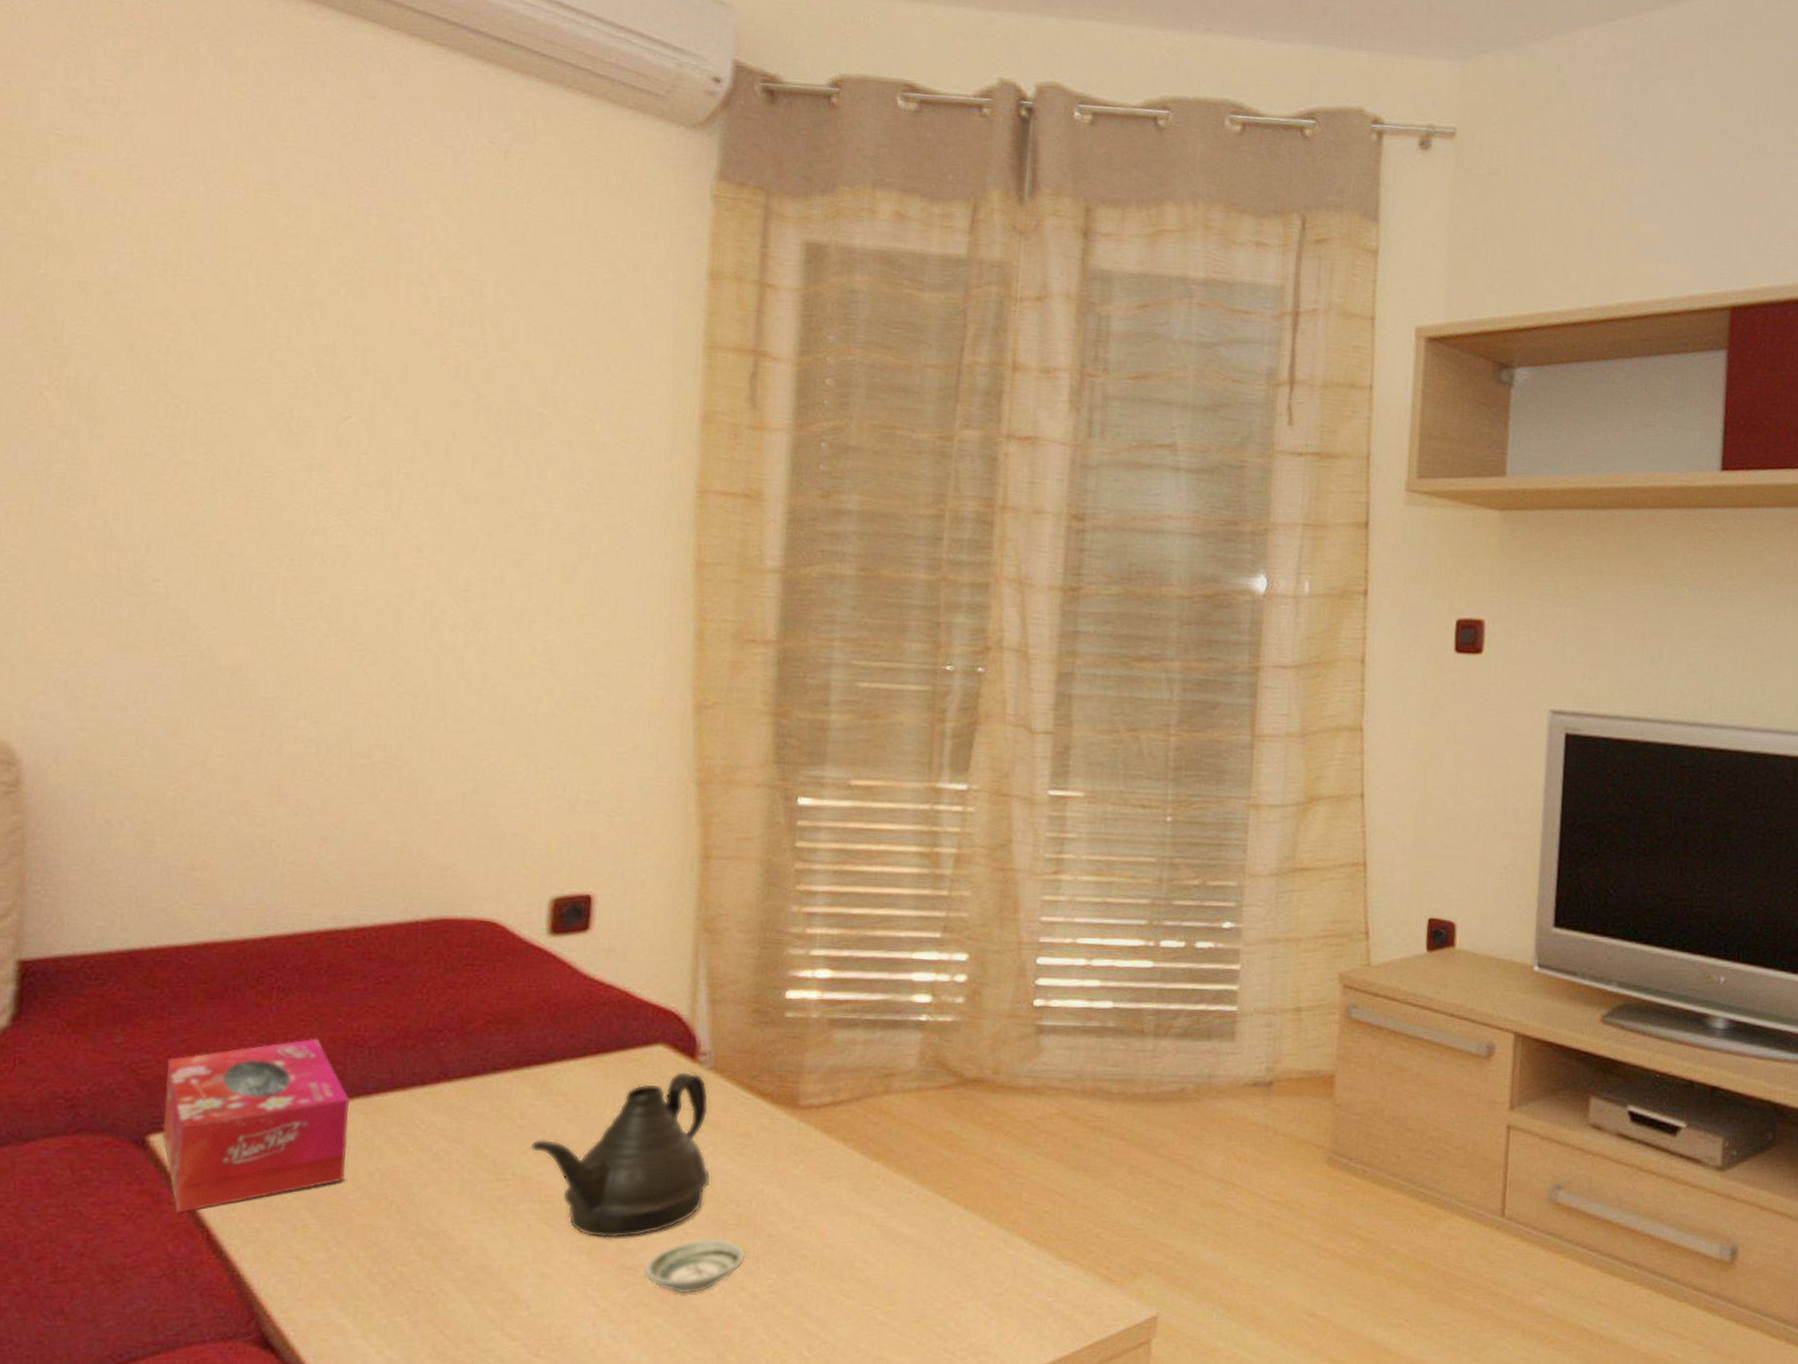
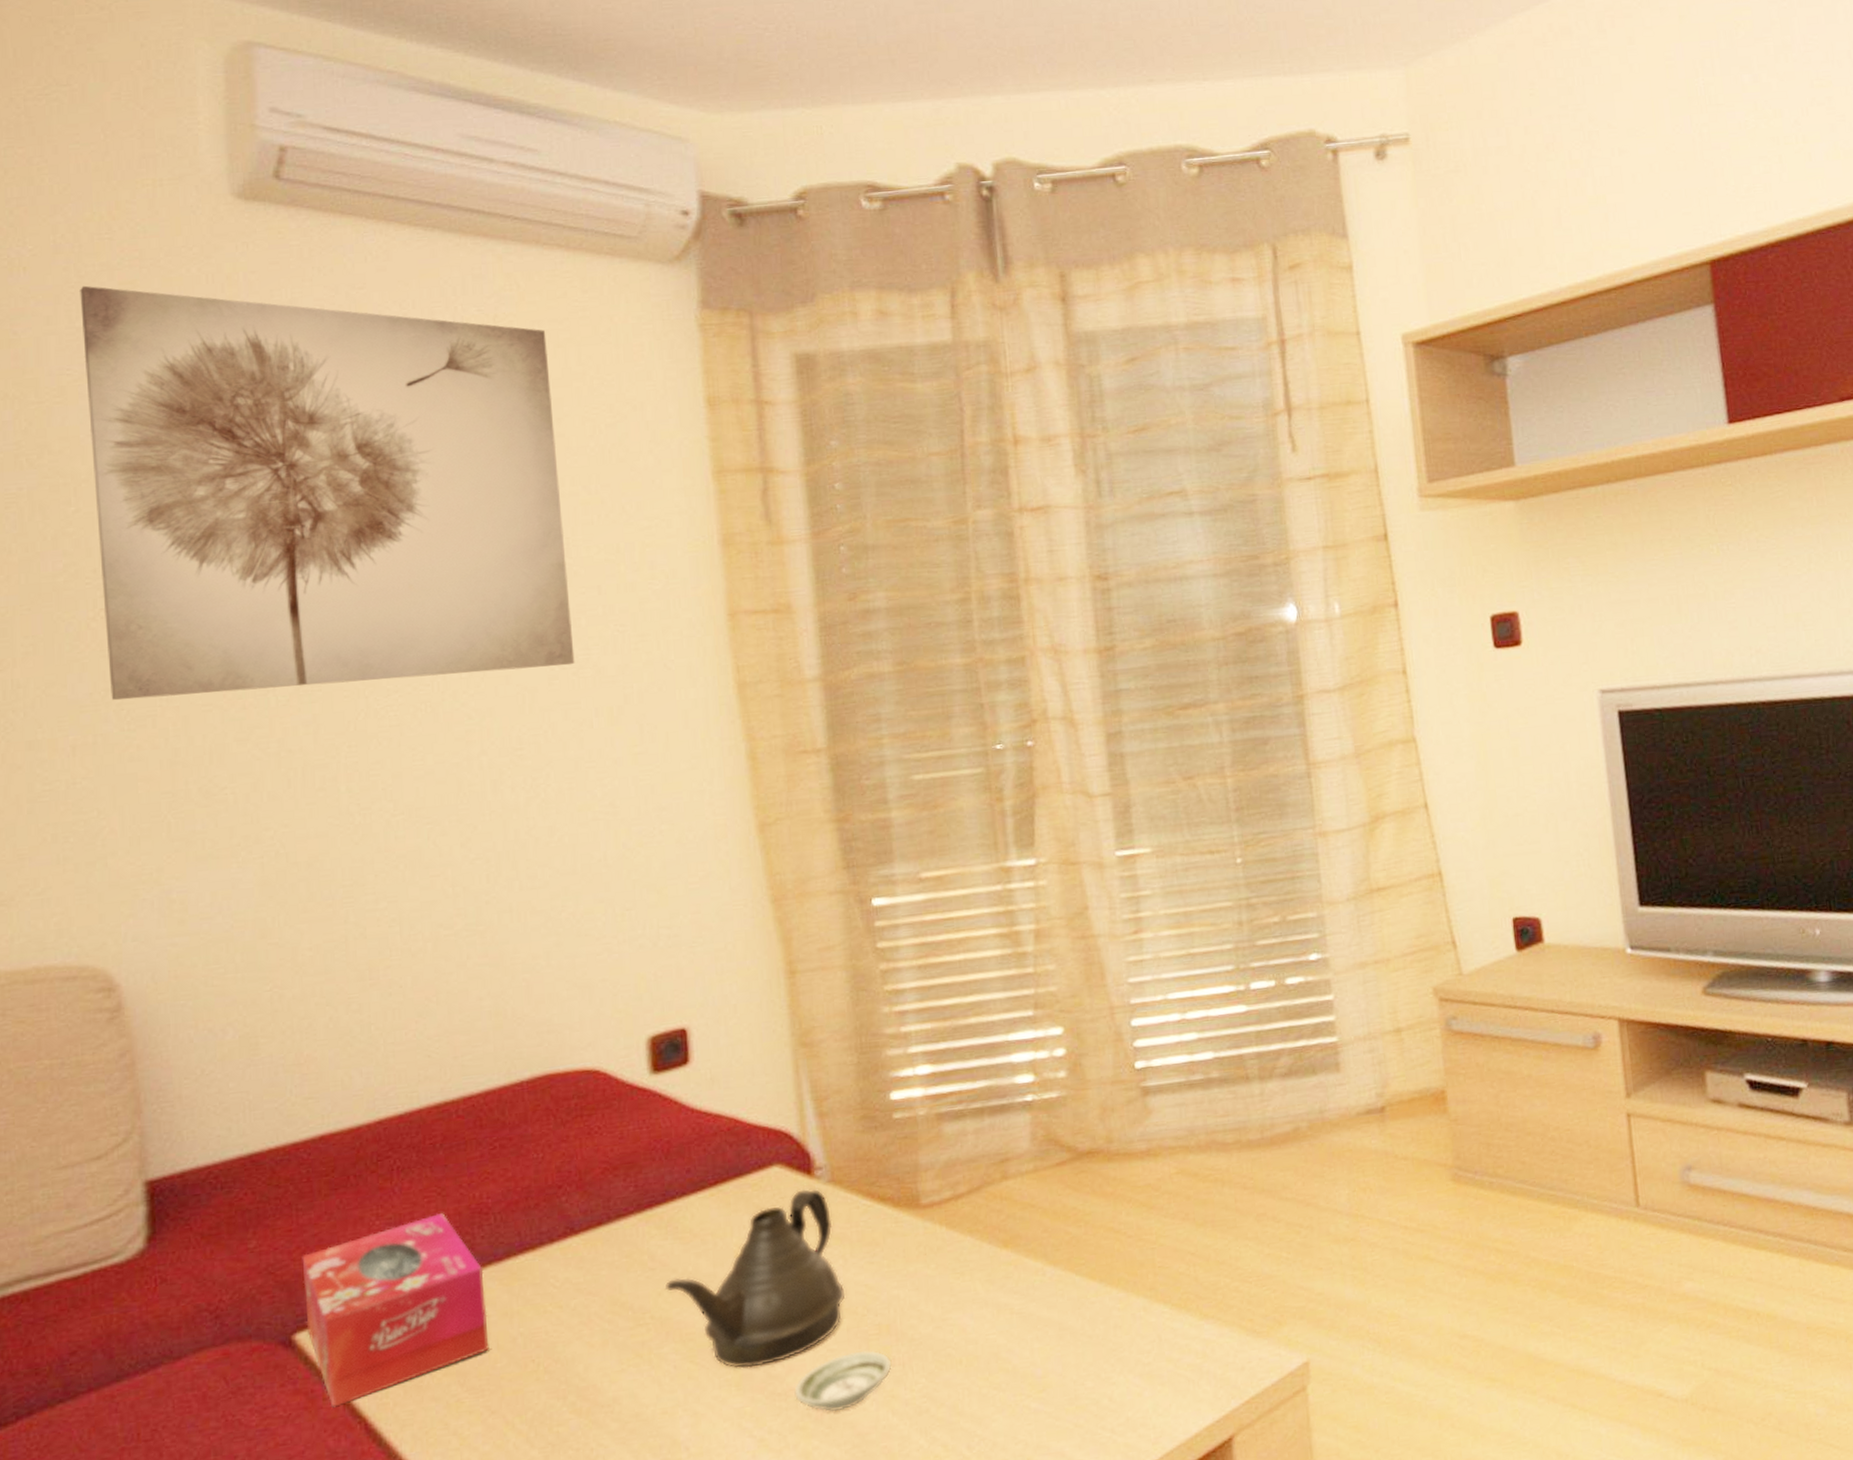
wall art: none [53,45,556,516] -> present [80,285,575,700]

